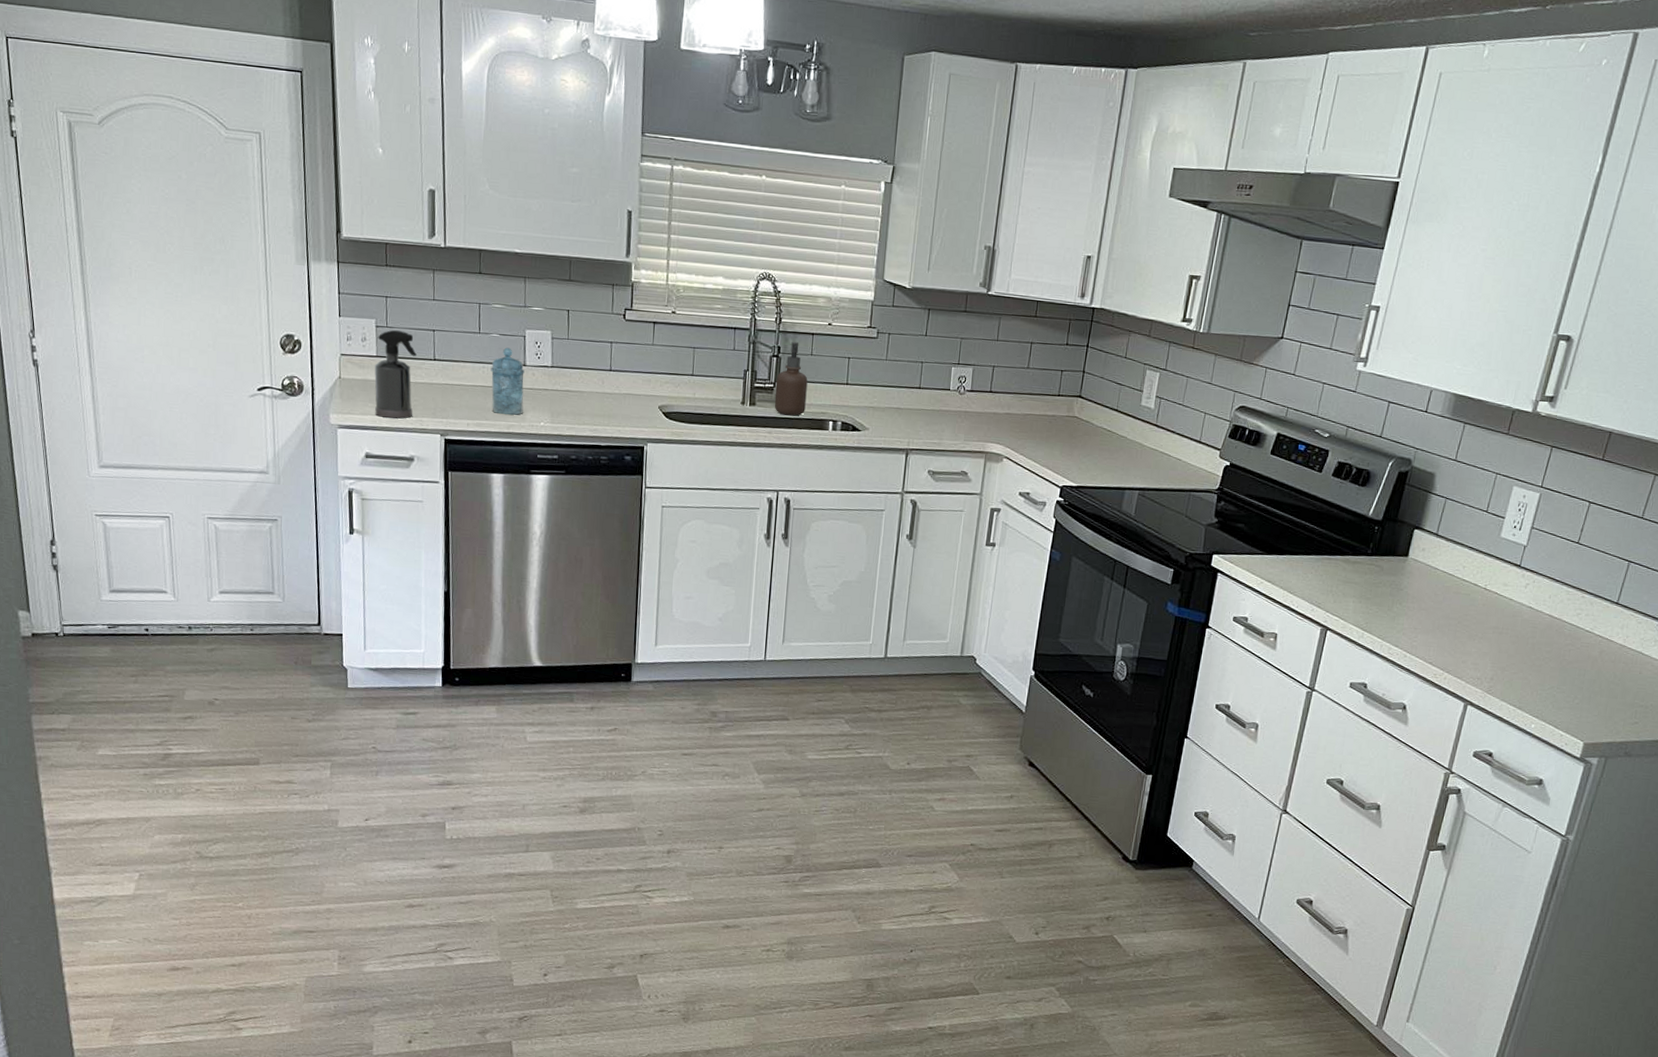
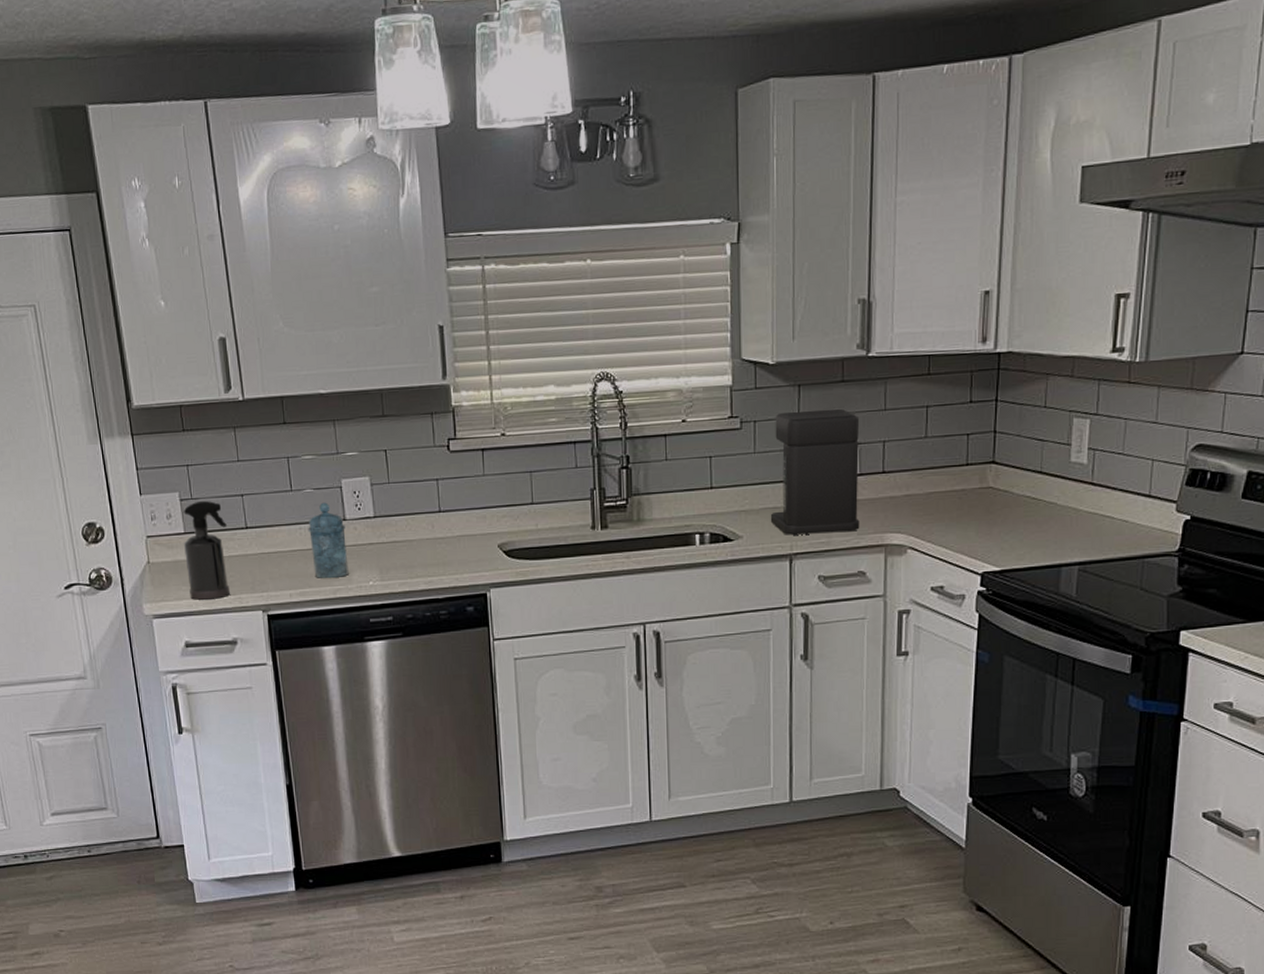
soap dispenser: present [774,341,808,416] -> none [628,446,666,535]
coffee maker: none [893,330,975,437] -> present [770,409,860,535]

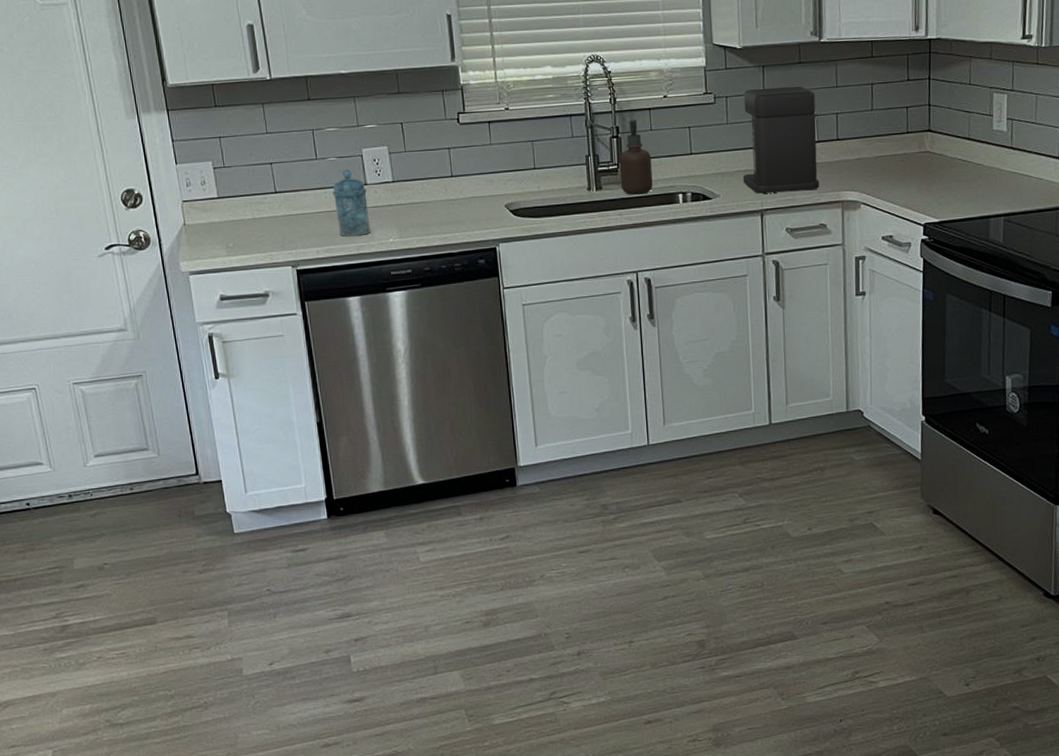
spray bottle: present [183,500,230,600] -> none [216,168,261,258]
soap dispenser: none [628,446,666,535] -> present [619,119,653,195]

